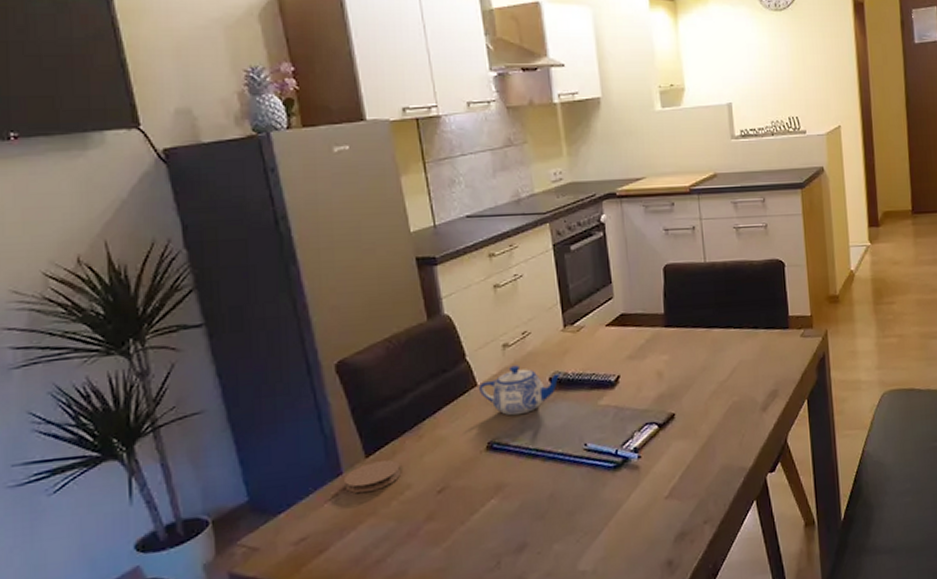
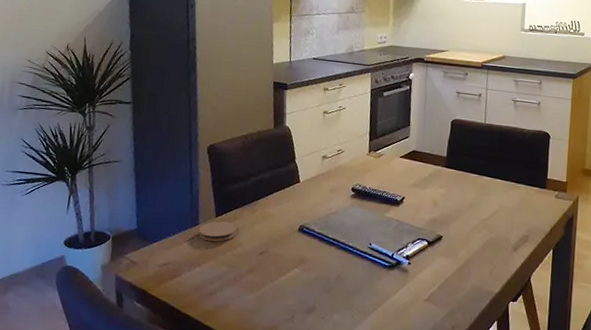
teapot: present [478,365,564,416] -> none [300,173,363,211]

